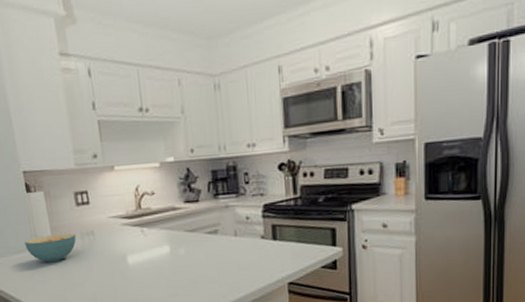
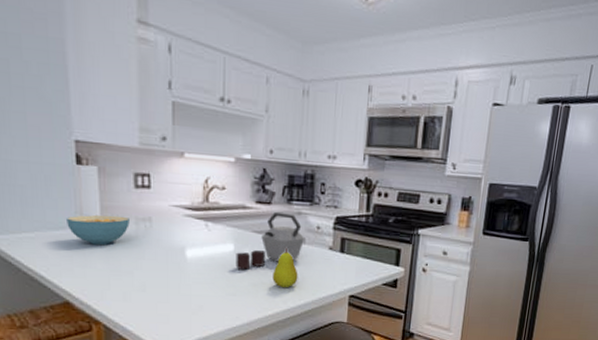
kettle: none [172,208,236,269] -> present [236,212,305,270]
fruit: none [209,241,235,283] -> present [272,247,298,288]

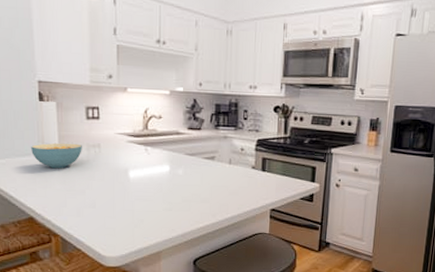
kettle: present [236,212,305,270] -> none [171,137,231,188]
fruit: present [272,247,298,288] -> none [203,167,225,204]

